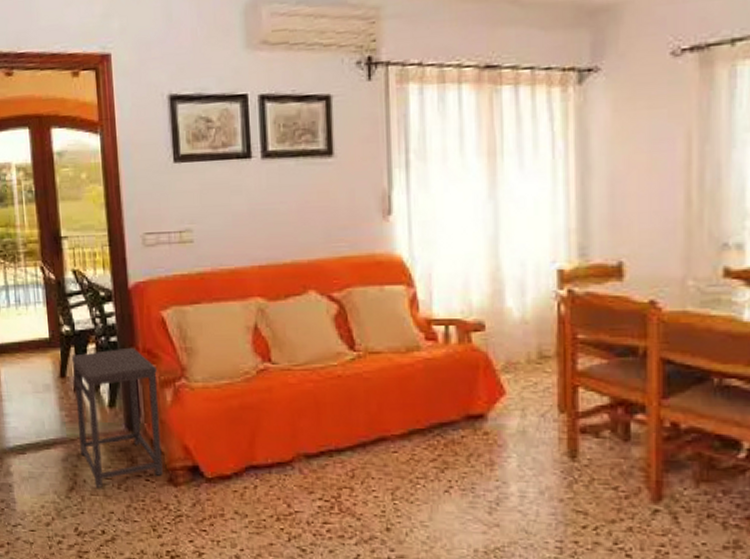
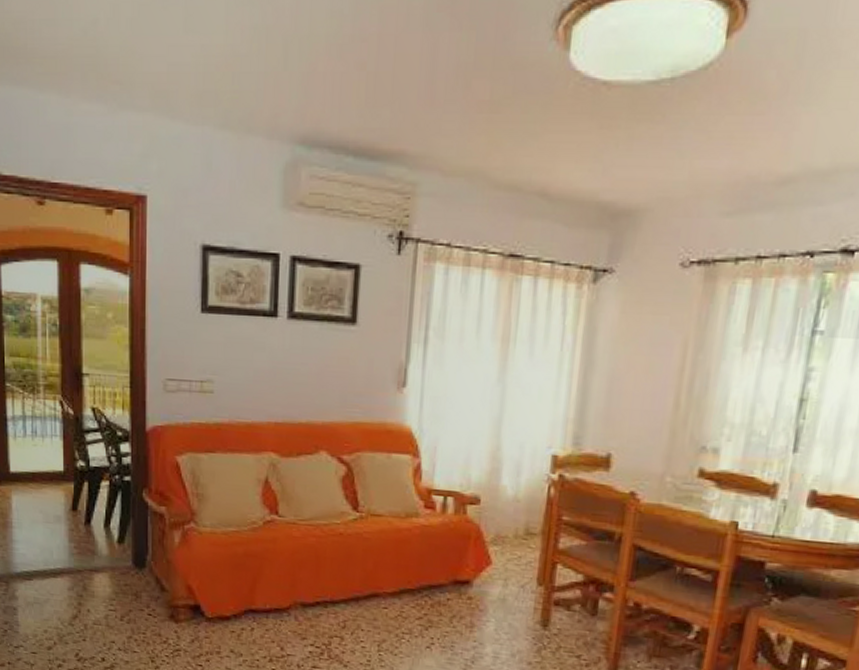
side table: present [71,347,163,488] -> none [84,487,167,618]

